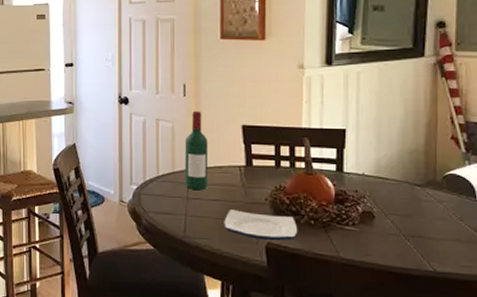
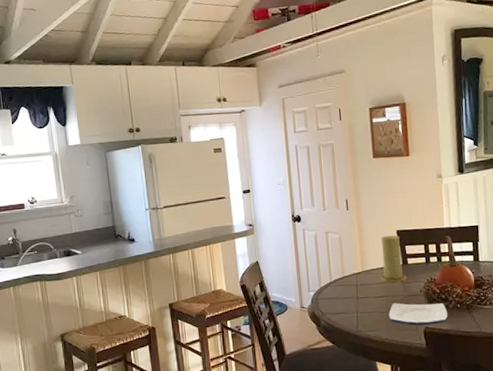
wine bottle: present [184,111,208,190] -> none [351,221,373,290]
candle: none [218,130,251,185] -> present [380,235,407,282]

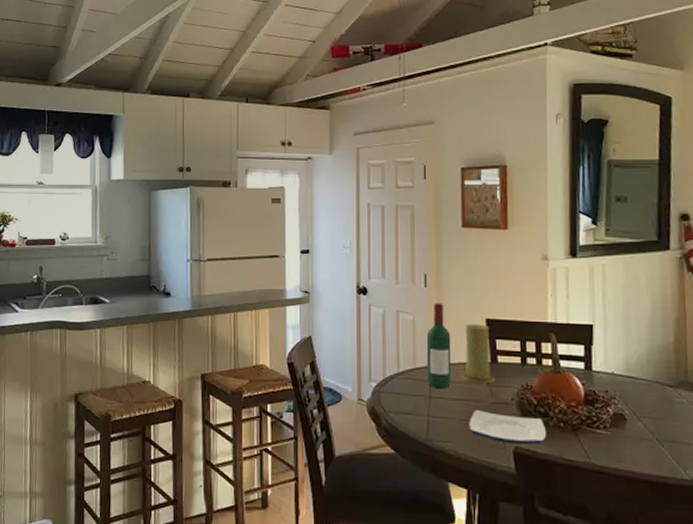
wine bottle: none [351,221,373,290] -> present [426,302,451,388]

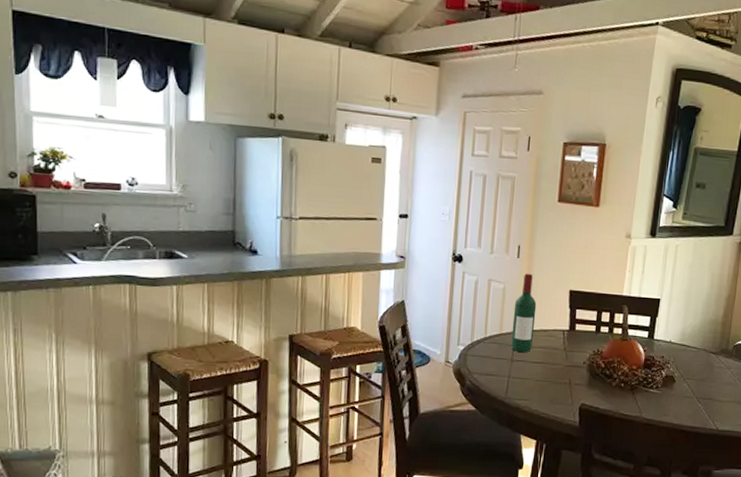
candle: present [462,324,496,384] -> none [542,294,572,349]
plate: present [469,410,547,445] -> none [543,372,609,402]

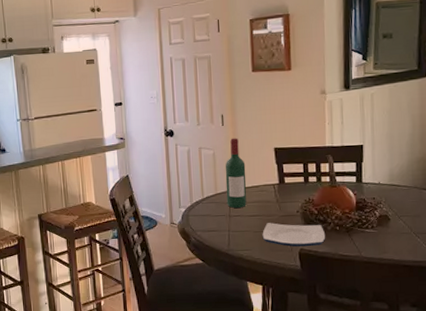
plate: none [543,372,609,402] -> present [262,223,326,247]

